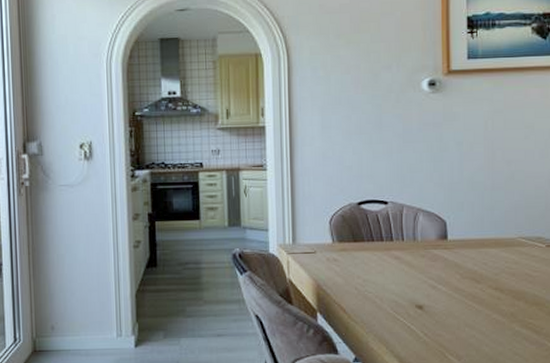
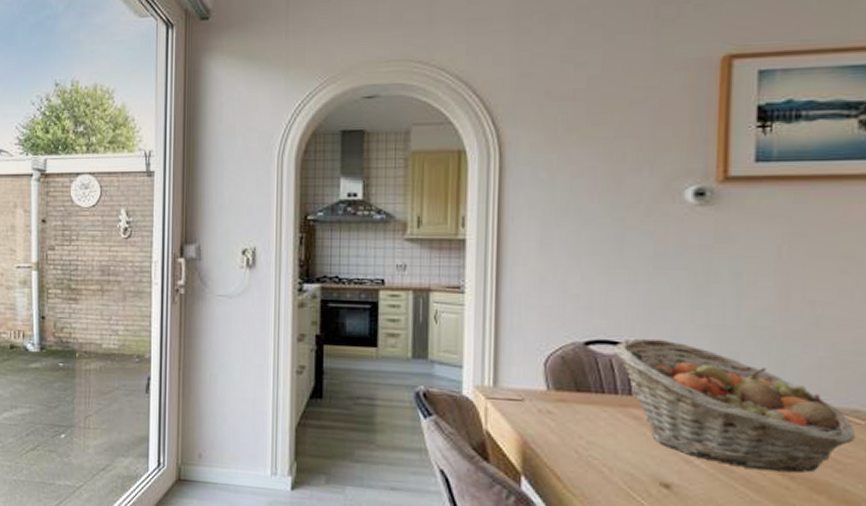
fruit basket: none [380,196,540,288] -> present [615,338,856,473]

